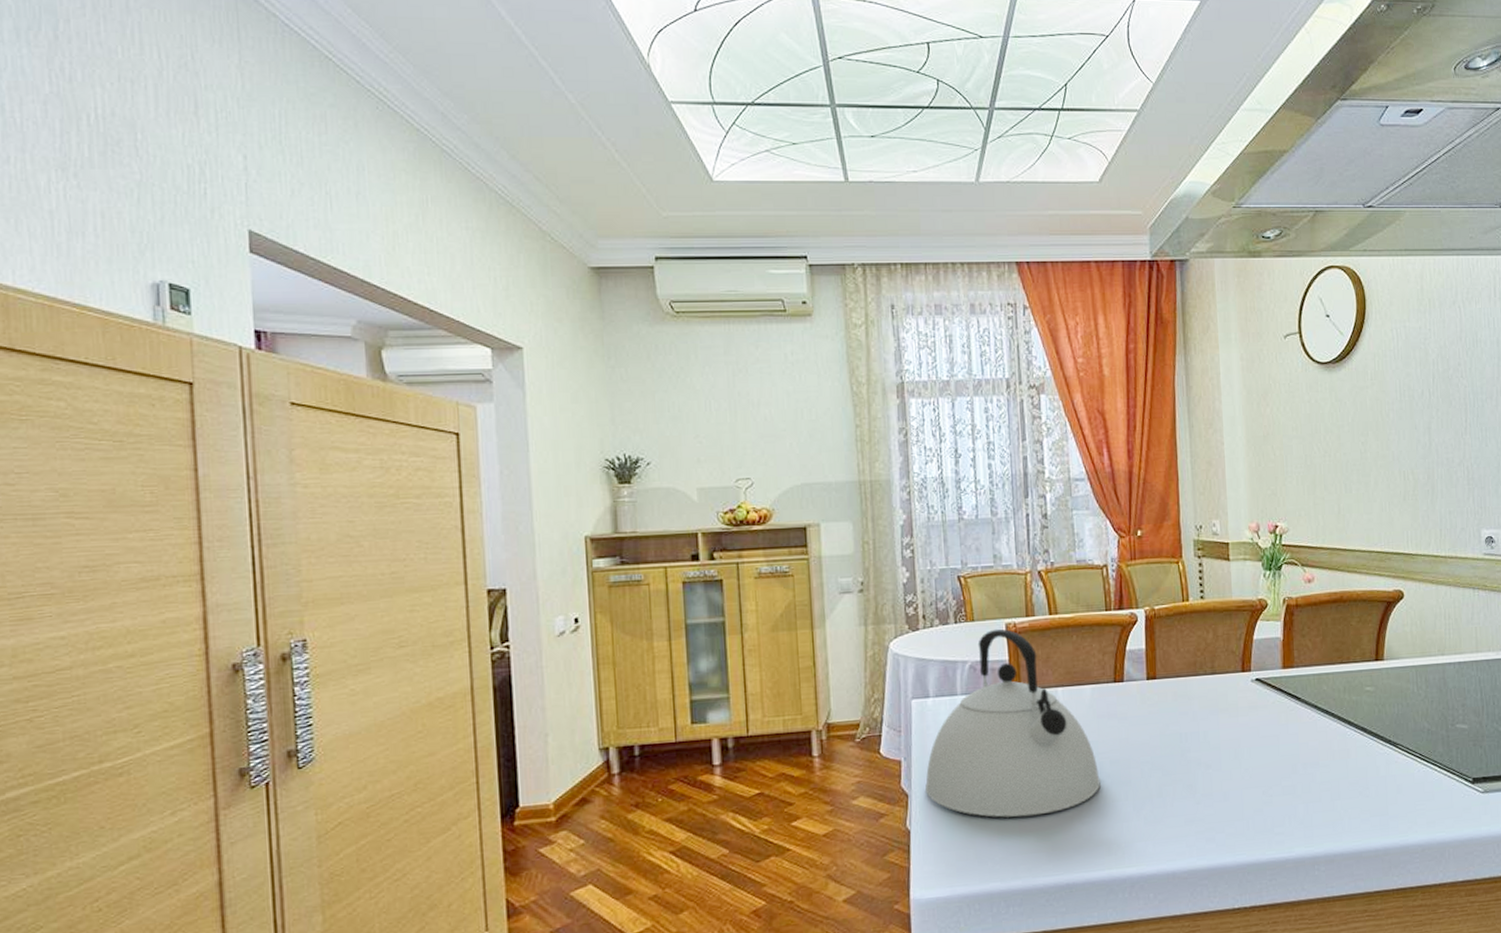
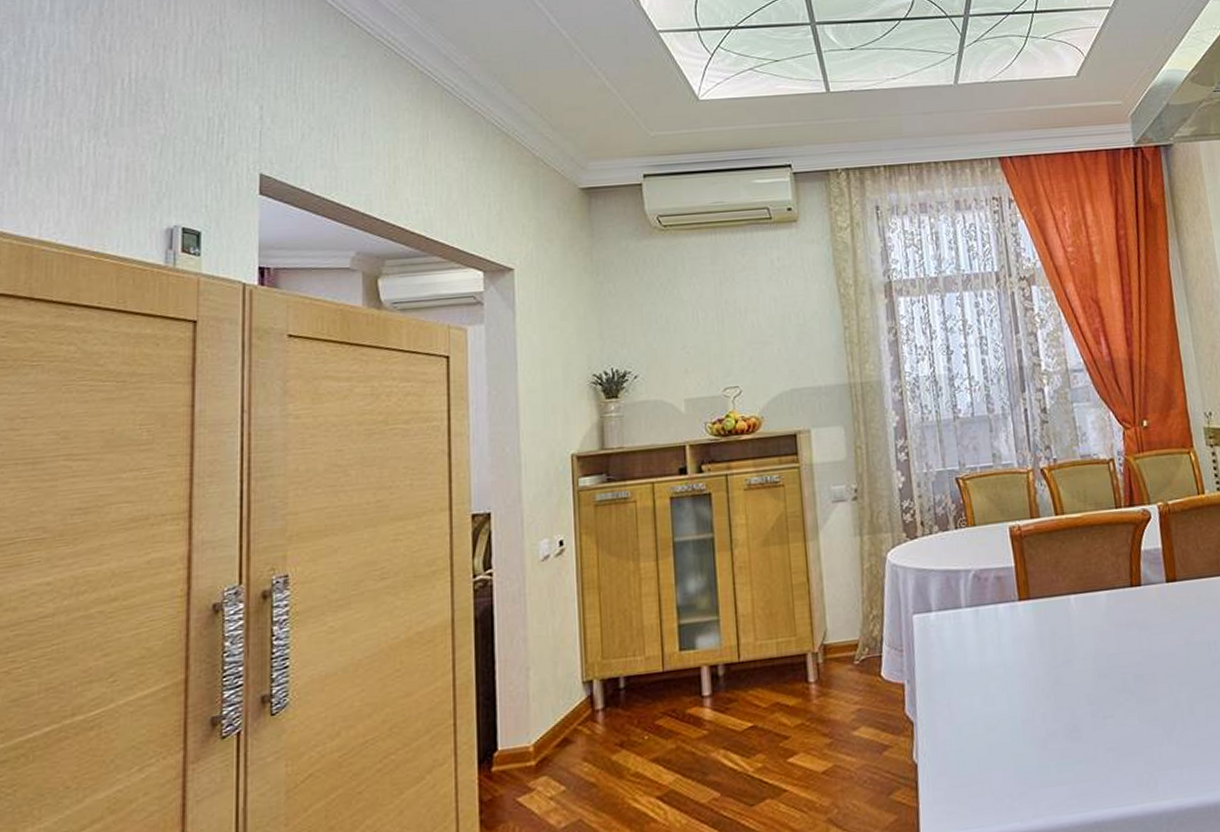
kettle: present [925,628,1101,818] -> none [932,532,1125,746]

